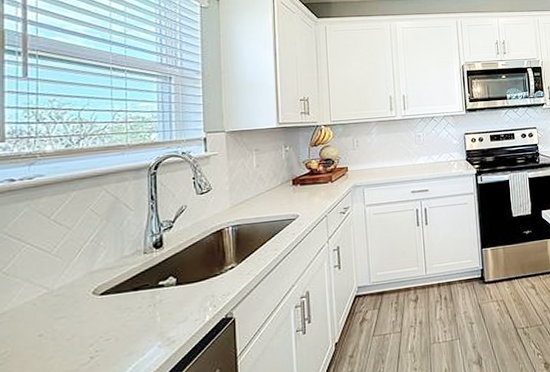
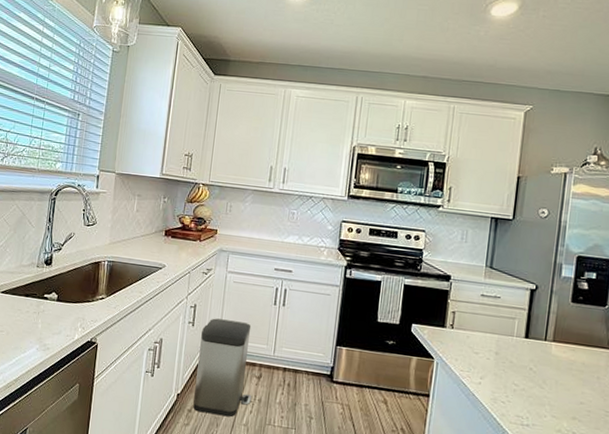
pedal bin: none [349,250,413,355] -> present [193,318,252,417]

